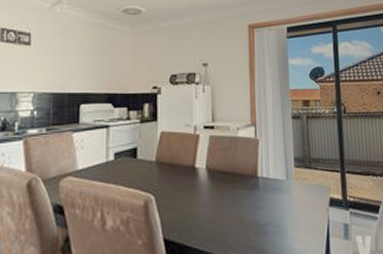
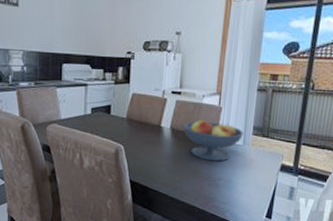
fruit bowl: none [219,155,286,203] -> present [183,119,244,162]

